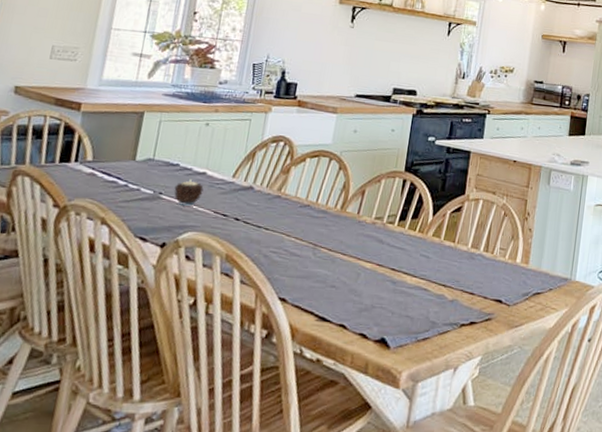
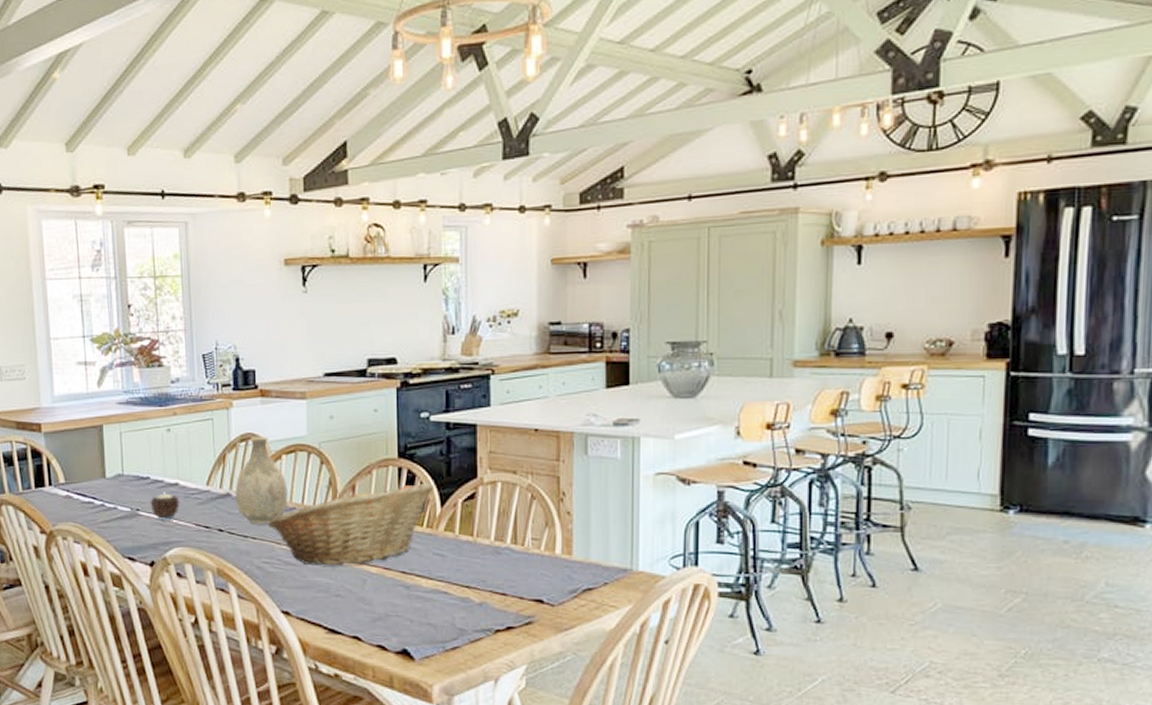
vase: none [256,139,307,217] -> present [235,437,288,524]
fruit basket: none [282,193,430,259] -> present [268,483,435,566]

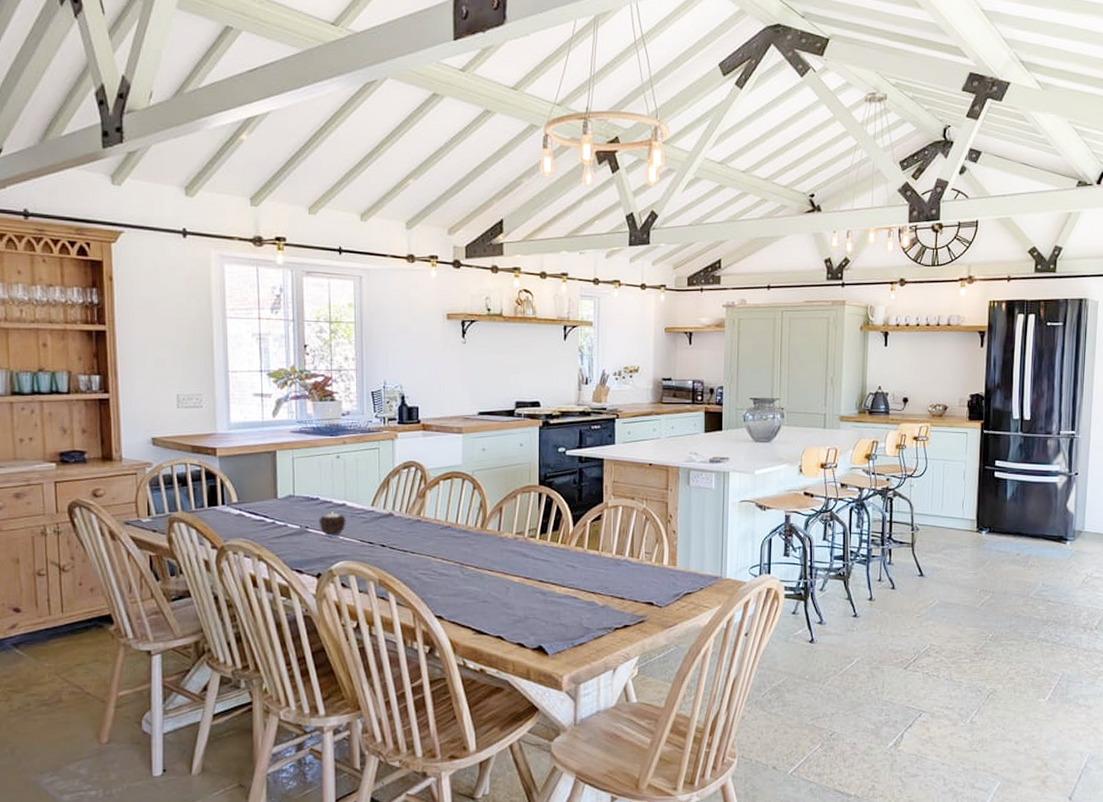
vase: present [235,437,288,524] -> none [397,464,444,540]
fruit basket: present [268,483,435,566] -> none [425,506,568,576]

